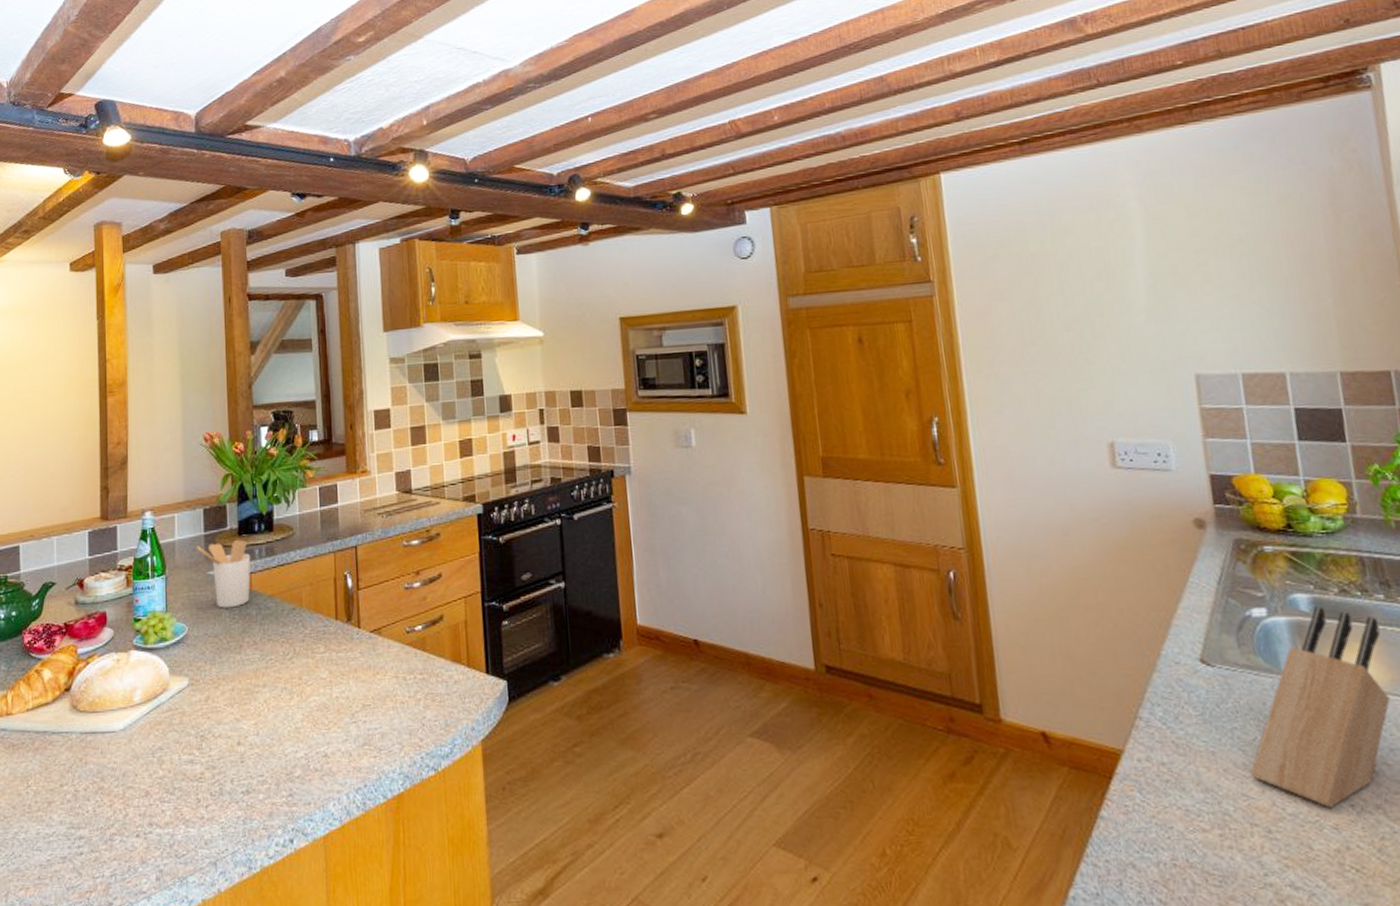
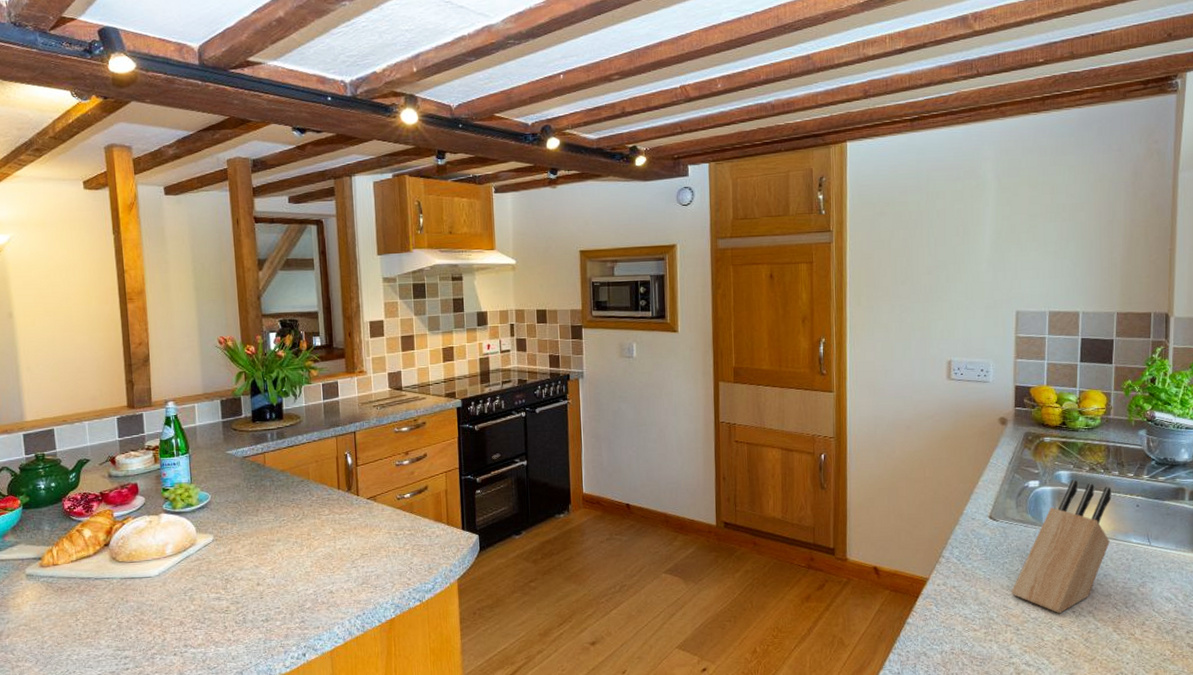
utensil holder: present [197,540,251,608] -> none [216,426,264,481]

